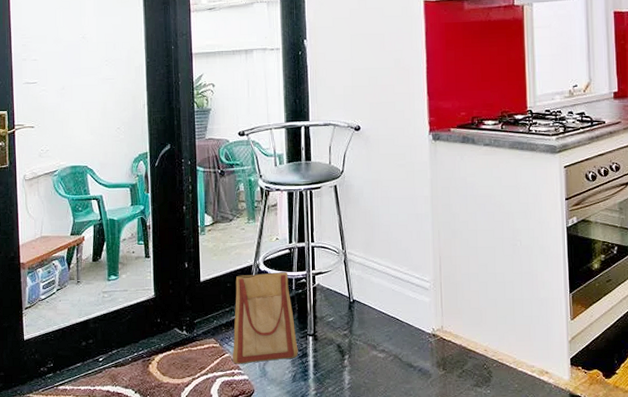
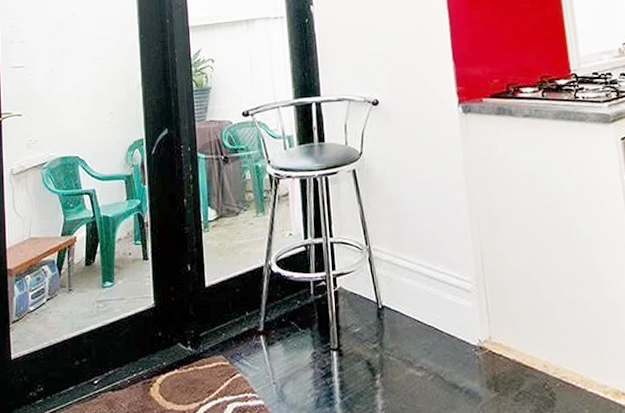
shopping bag: present [232,272,298,364] -> none [244,273,321,387]

